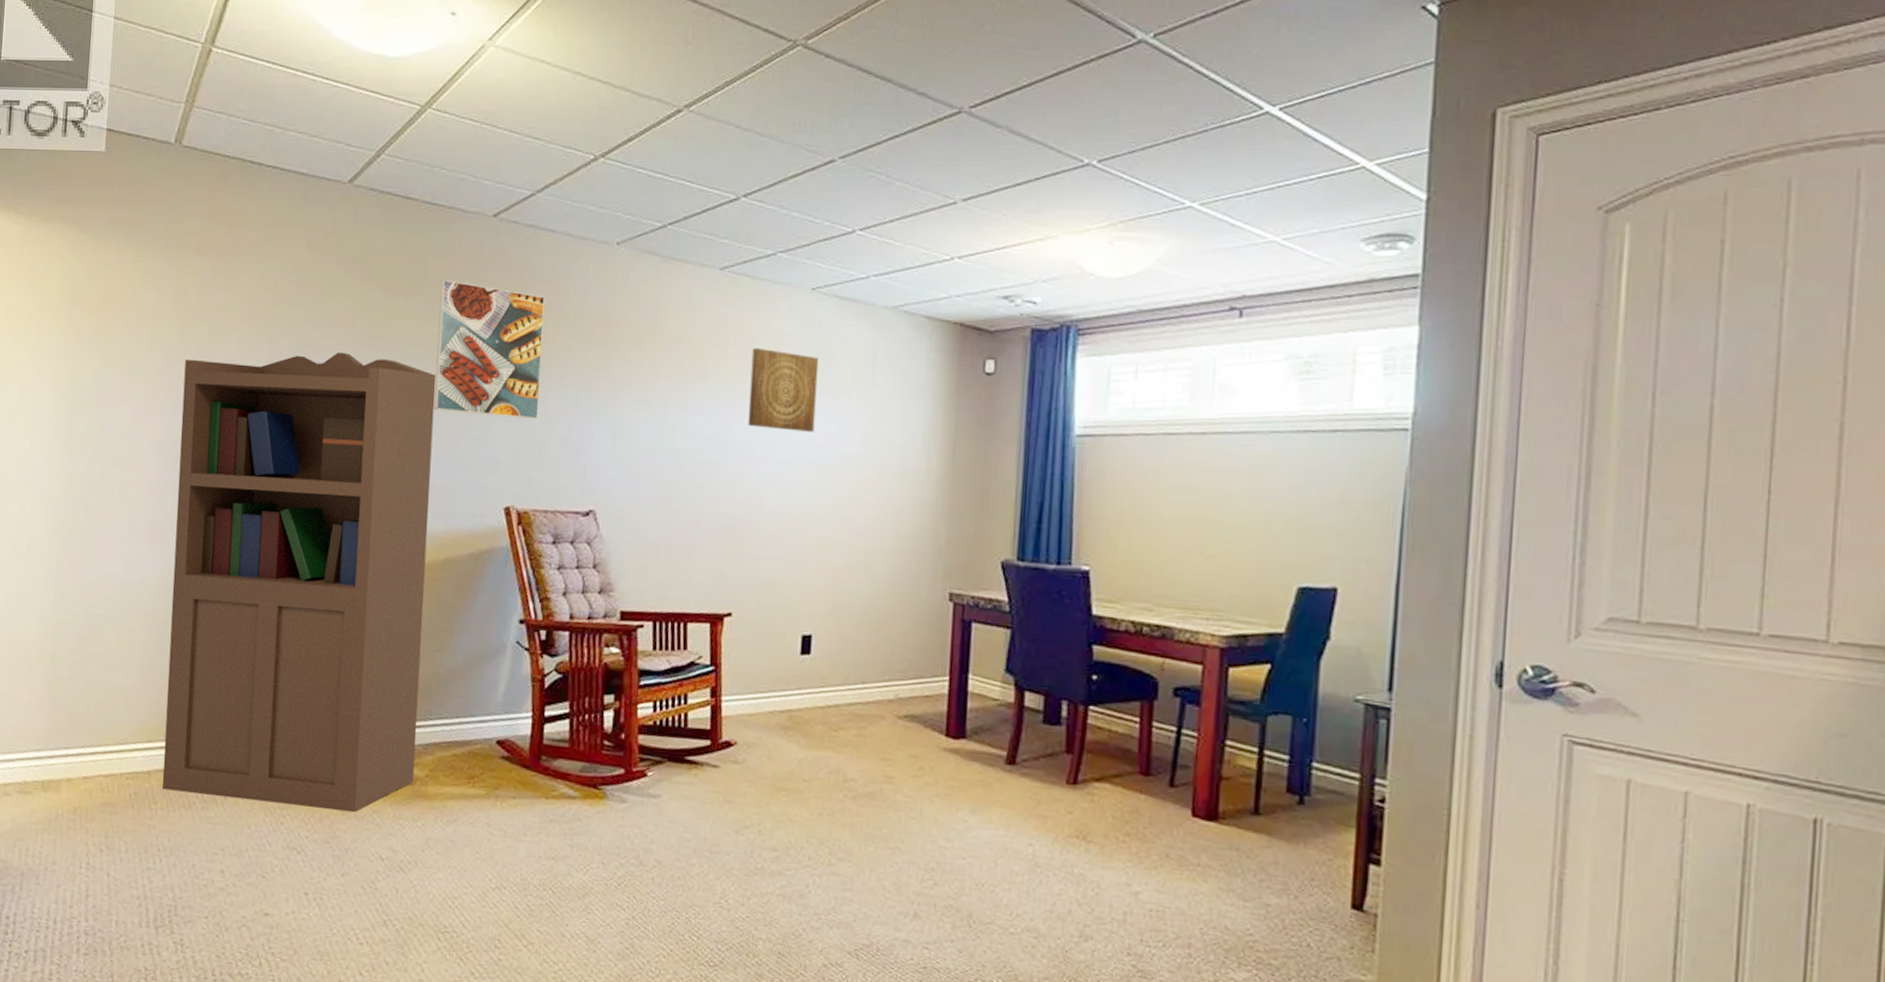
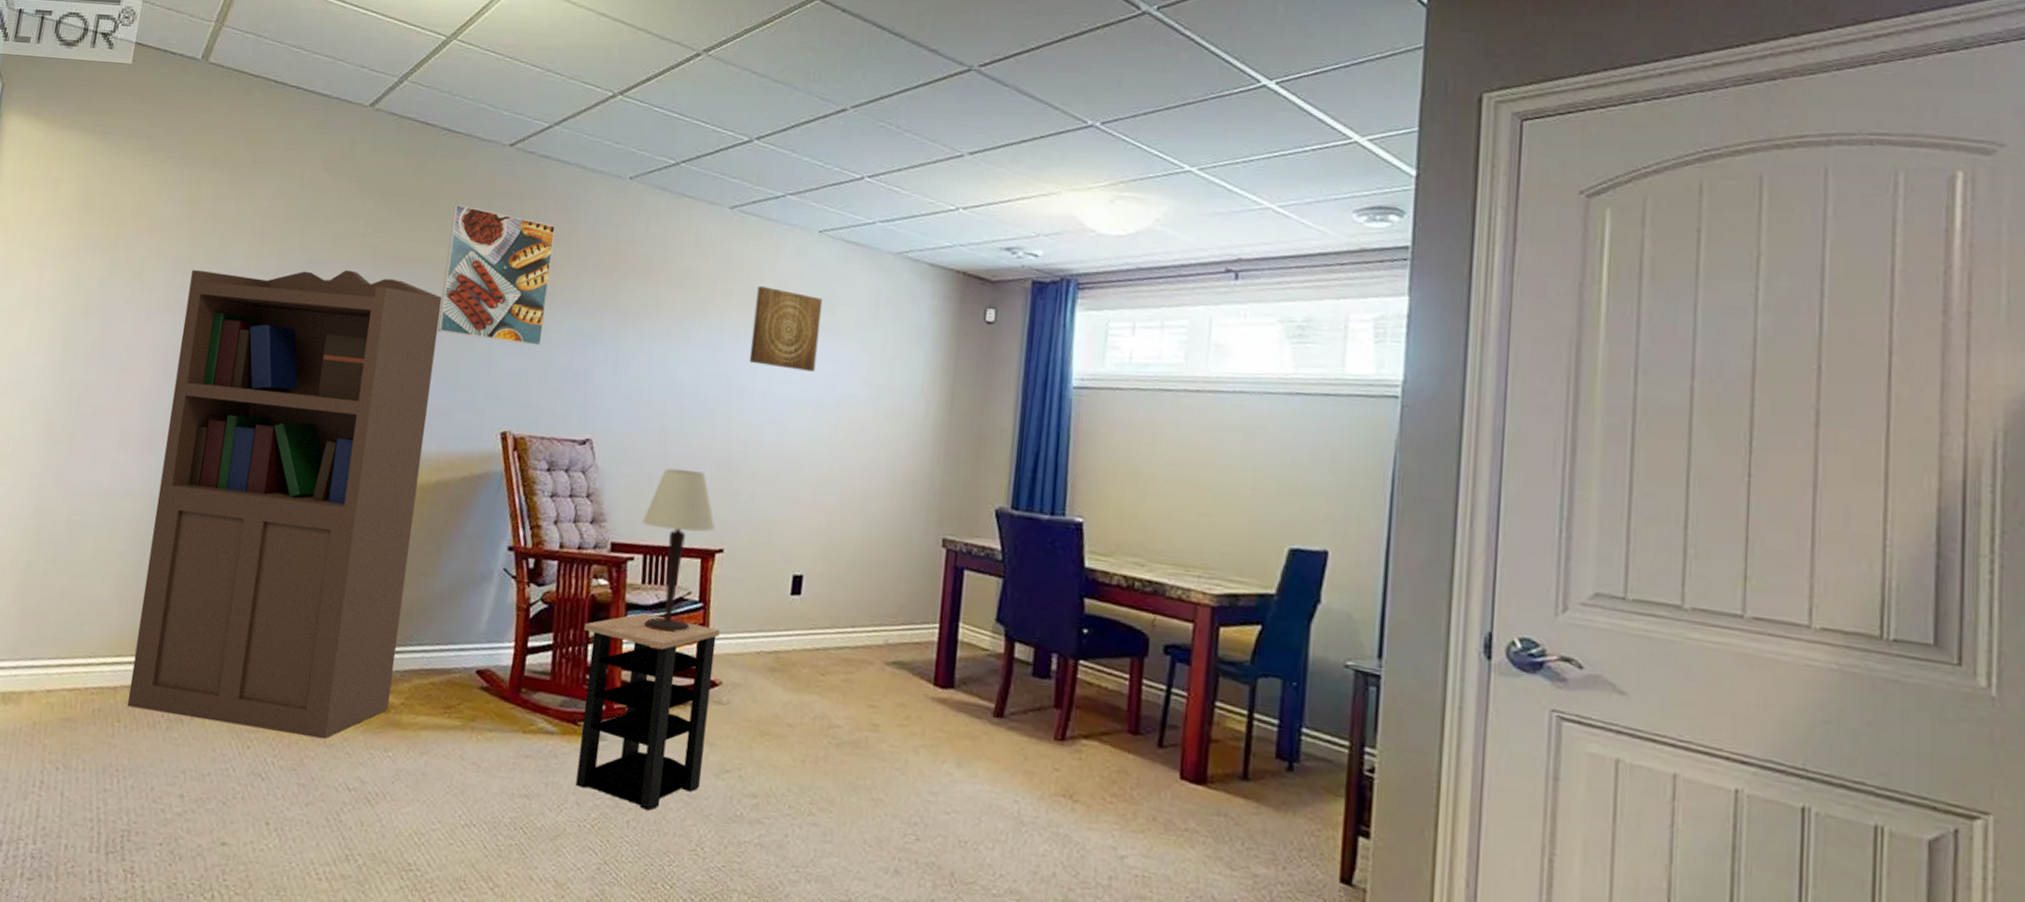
side table: none [599,678,733,868] -> present [576,613,720,812]
table lamp: none [649,535,722,697] -> present [642,468,715,633]

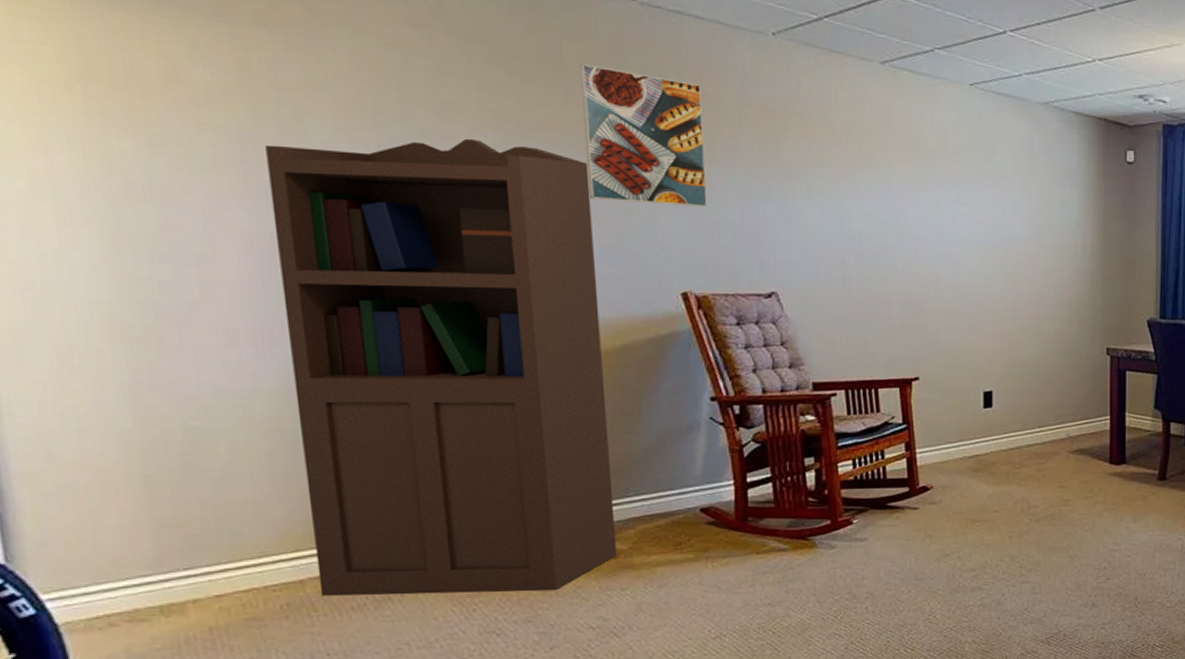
side table: present [576,613,720,812] -> none [799,439,926,597]
table lamp: present [642,468,715,633] -> none [839,311,908,453]
wall art: present [749,286,823,372] -> none [918,139,982,215]

